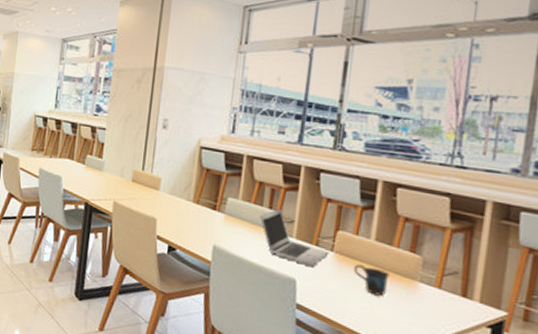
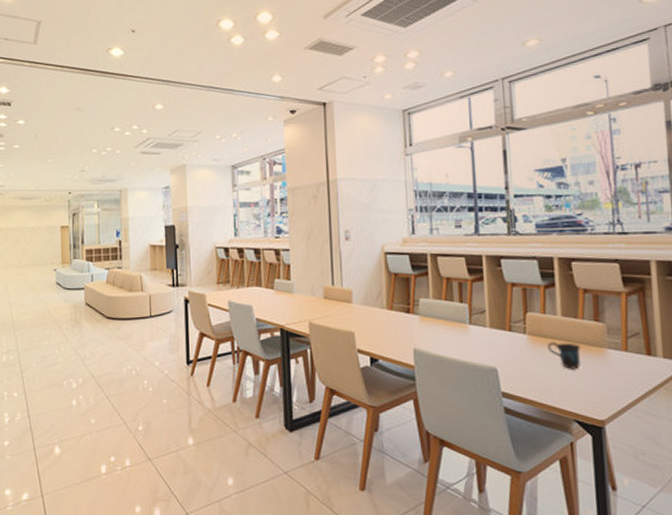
laptop: present [259,208,329,268] -> none [452,301,522,354]

